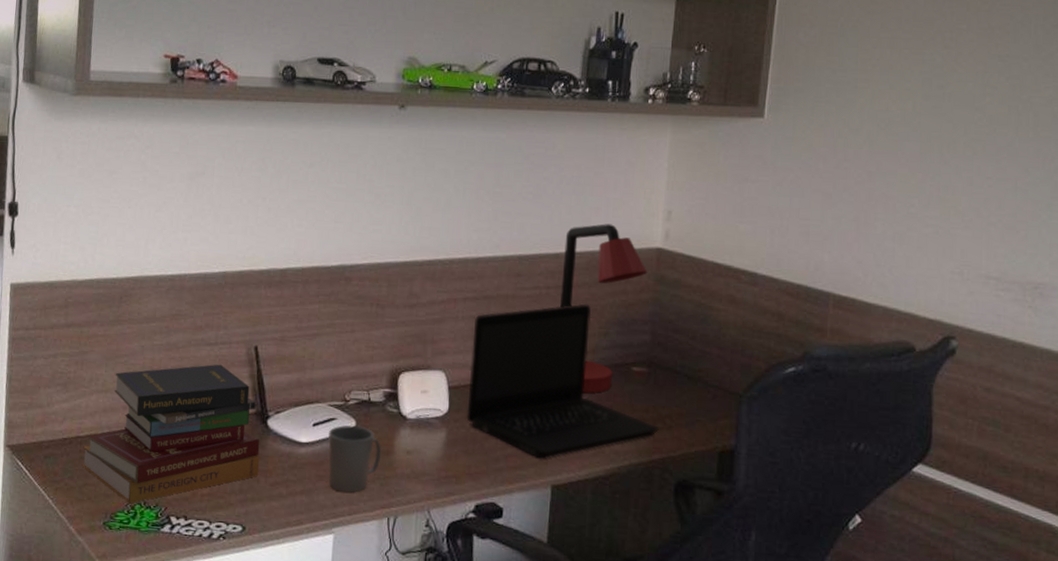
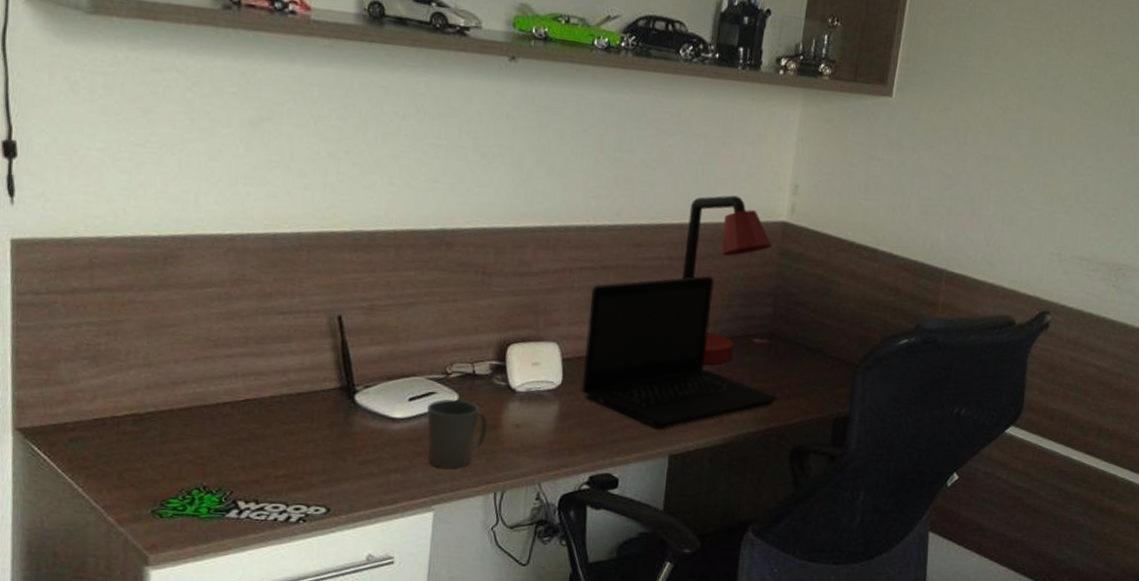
books: present [81,364,260,504] -> none [120,335,347,489]

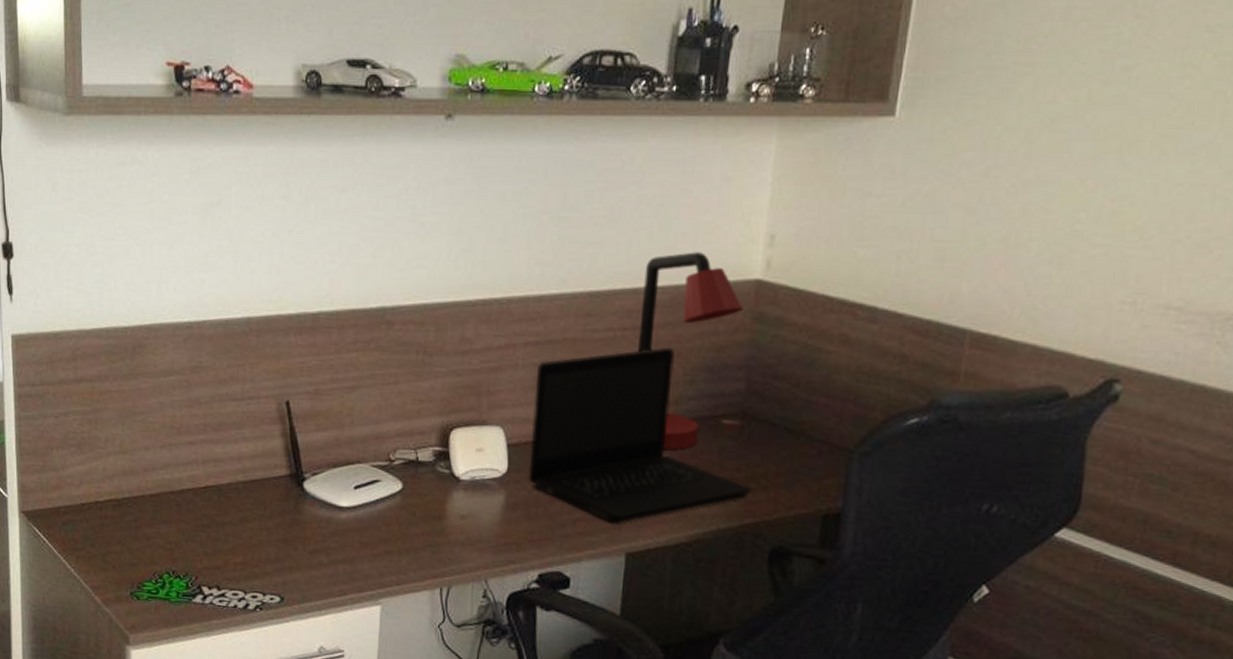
mug: present [426,399,488,469] -> none [371,487,432,561]

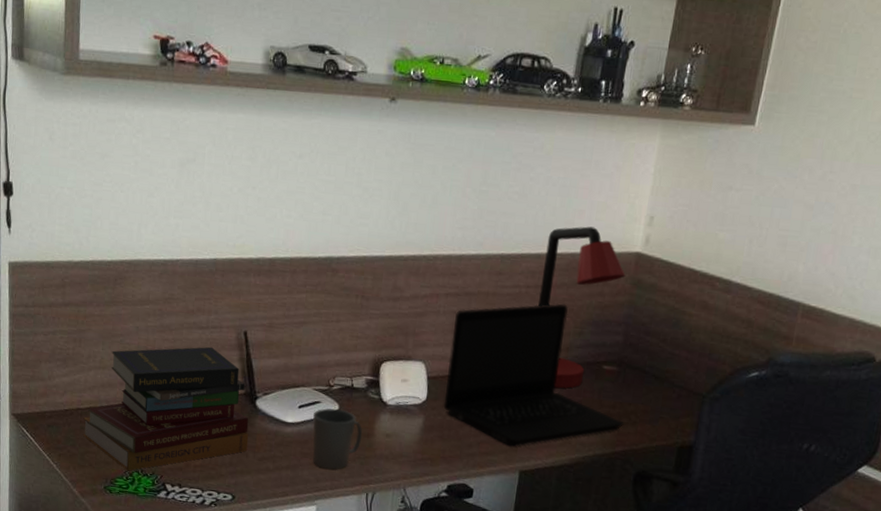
books: none [103,421,297,573] -> present [82,347,249,471]
mug: none [371,487,432,561] -> present [312,408,363,470]

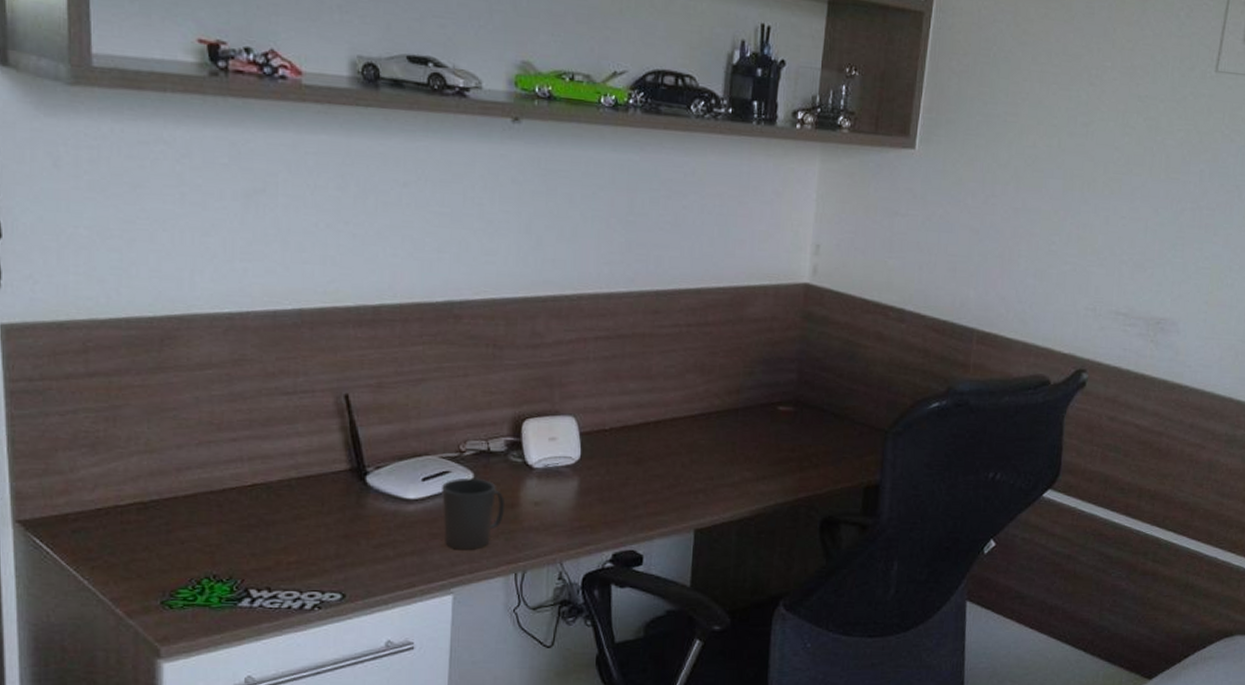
books: present [82,347,249,471] -> none [125,416,359,579]
laptop: present [443,303,624,446] -> none [601,342,805,502]
desk lamp: present [538,226,626,389] -> none [702,257,795,435]

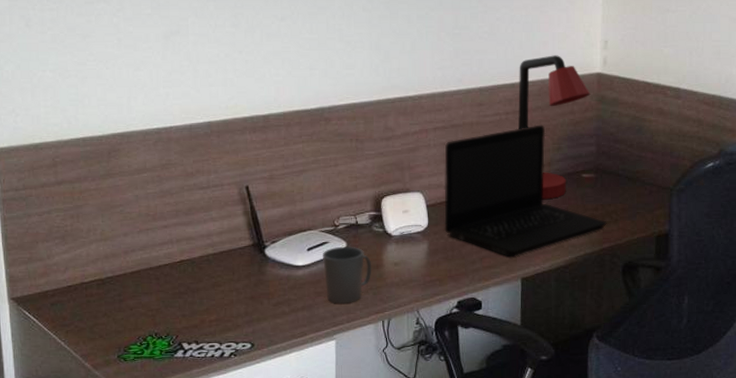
laptop: none [601,342,805,502] -> present [444,125,607,256]
desk lamp: none [702,257,795,435] -> present [518,55,591,200]

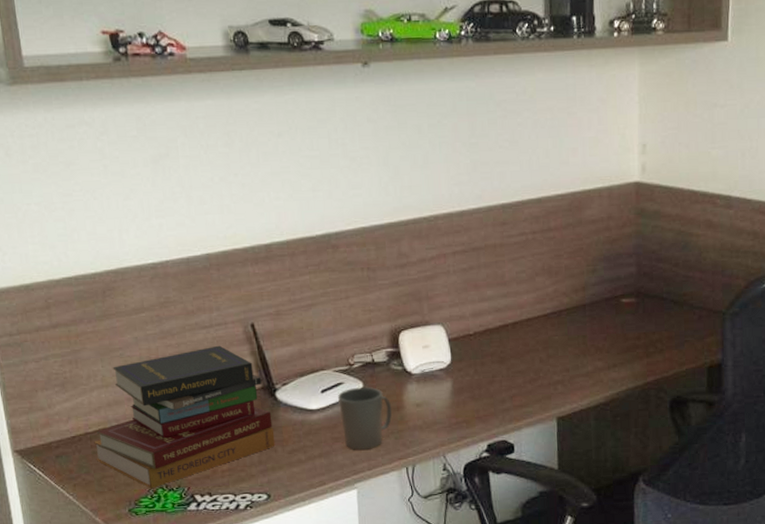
books: none [89,205,262,337] -> present [94,345,276,489]
laptop: present [444,125,607,256] -> none [466,244,651,394]
desk lamp: present [518,55,591,200] -> none [545,163,628,329]

